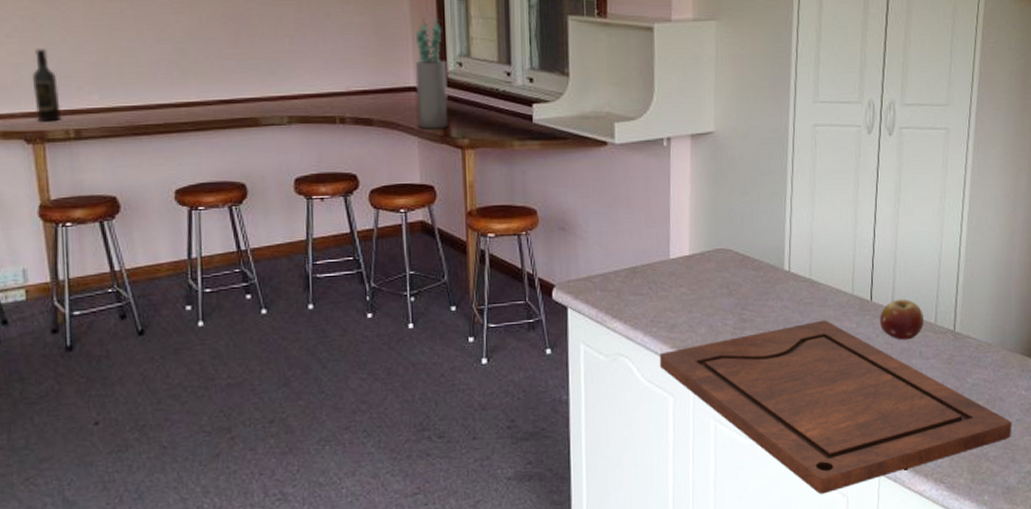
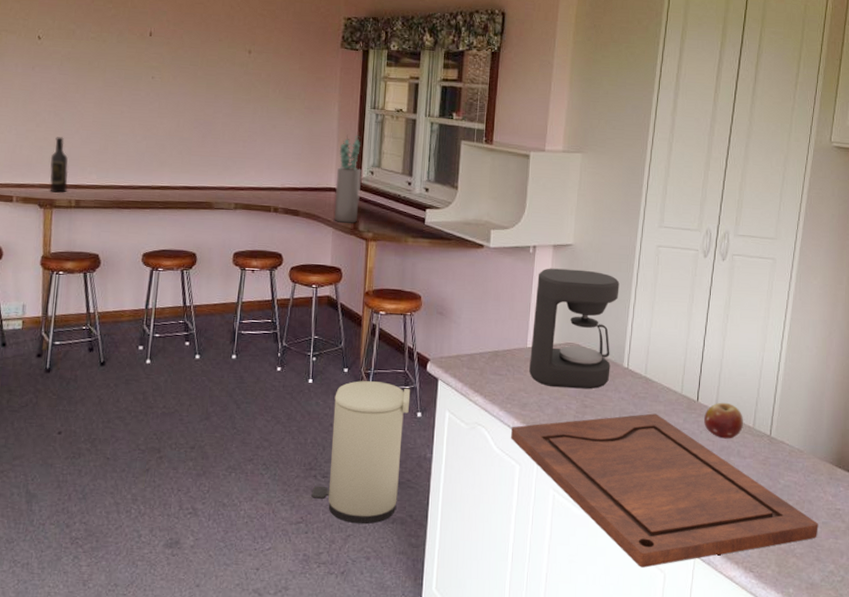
pedal bin: none [427,317,536,486] -> present [311,381,411,524]
coffee maker: none [674,161,773,302] -> present [529,268,620,389]

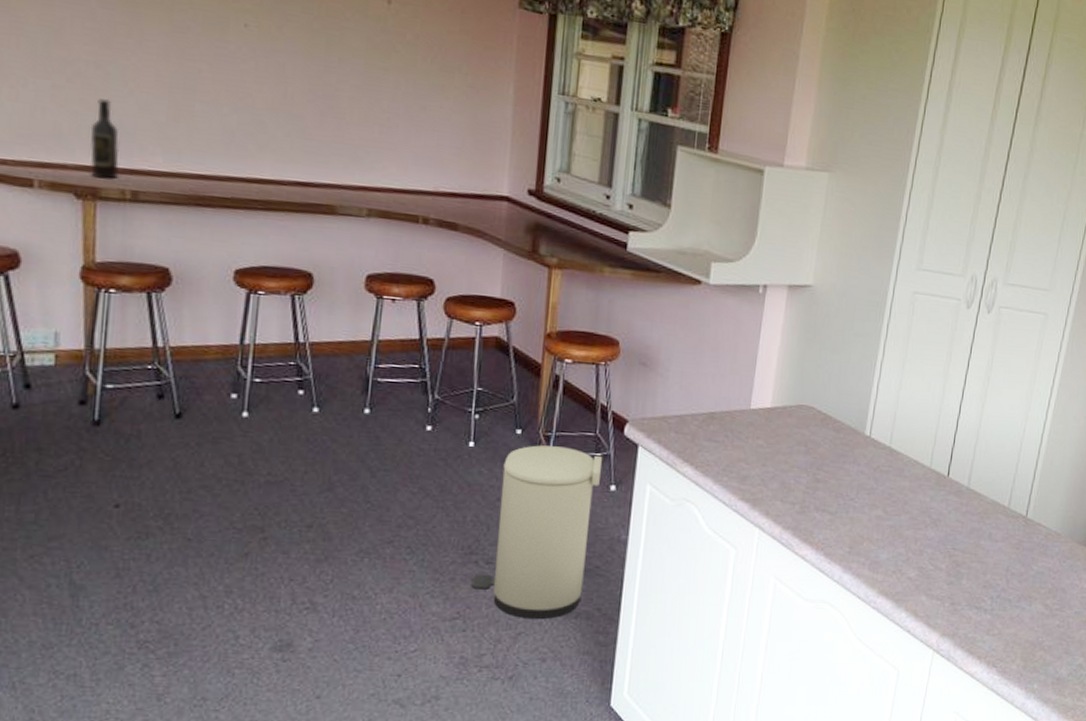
vase: present [334,132,361,223] -> none [506,124,544,245]
cutting board: present [510,413,819,568] -> none [725,490,1071,665]
coffee maker: present [529,268,620,389] -> none [752,313,866,461]
fruit: present [704,402,744,439] -> none [953,478,999,520]

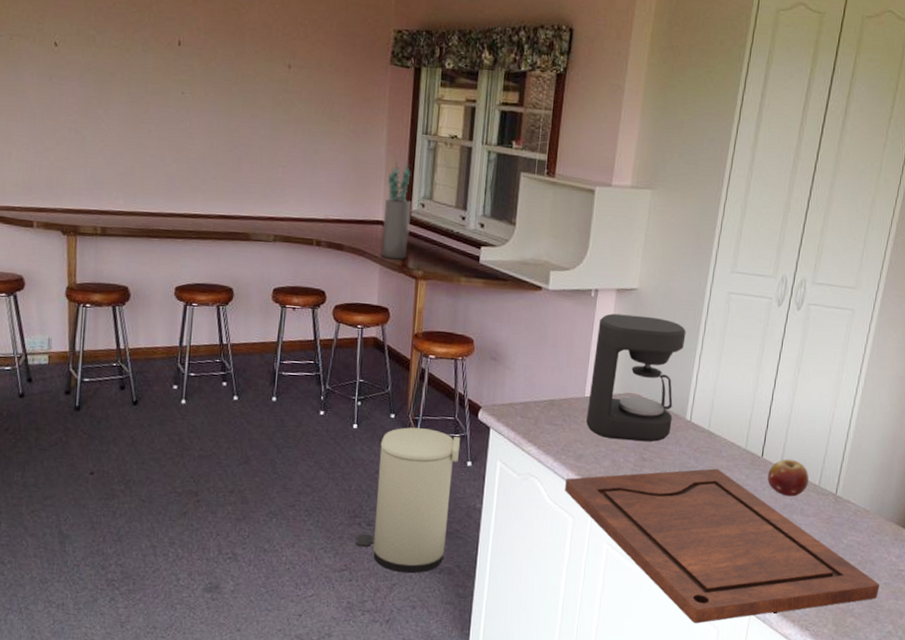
wine bottle: present [90,99,120,181] -> none [72,157,93,220]
vase: none [506,124,544,245] -> present [381,159,412,260]
cutting board: none [725,490,1071,665] -> present [564,468,880,624]
coffee maker: none [752,313,866,461] -> present [586,313,686,442]
fruit: none [953,478,999,520] -> present [767,459,810,497]

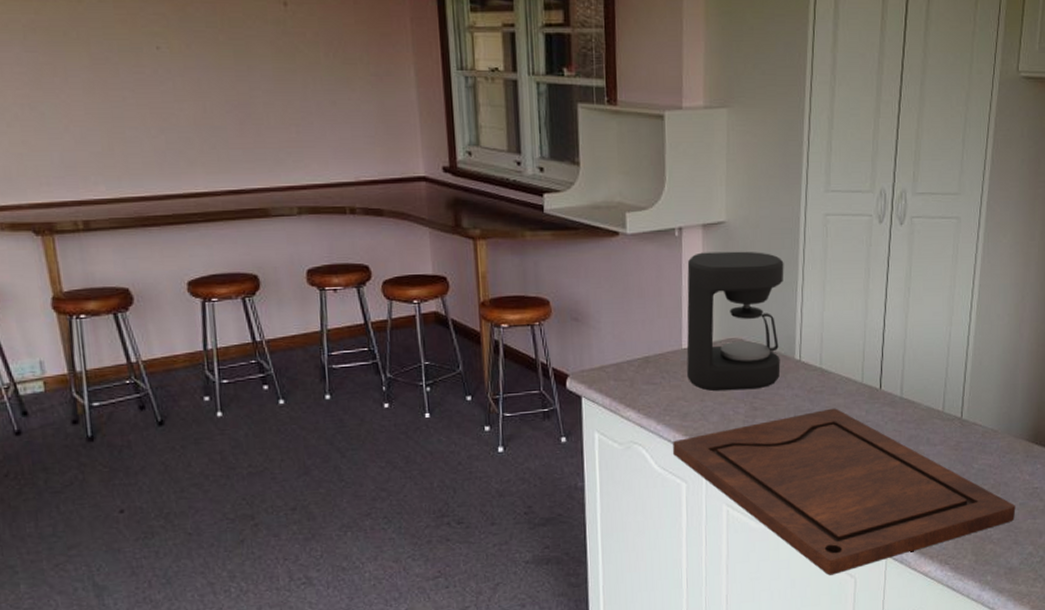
pedal bin: present [355,427,461,573] -> none [447,407,551,570]
vase: present [381,159,412,260] -> none [423,101,460,220]
fruit: present [767,459,810,497] -> none [889,387,933,428]

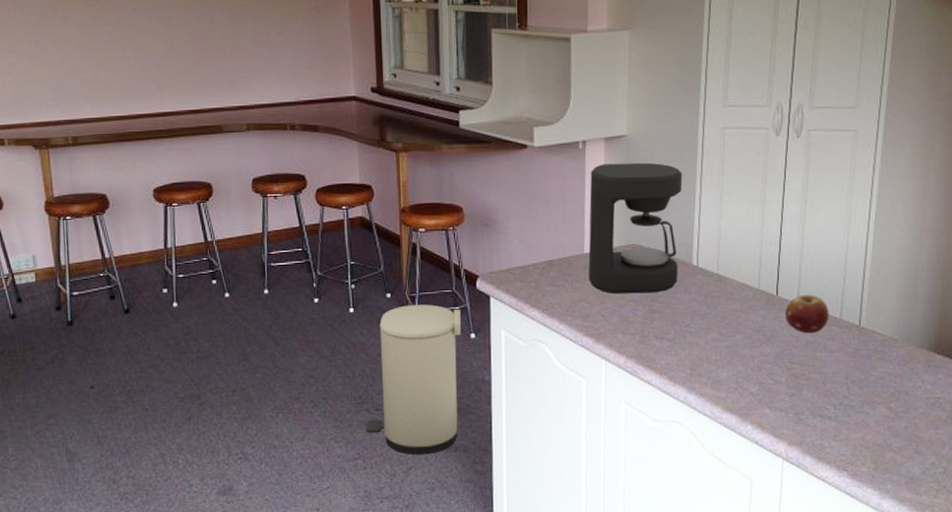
pedal bin: none [447,407,551,570] -> present [366,304,462,454]
cutting board: present [672,408,1016,576] -> none [573,313,917,476]
fruit: none [889,387,933,428] -> present [785,294,830,334]

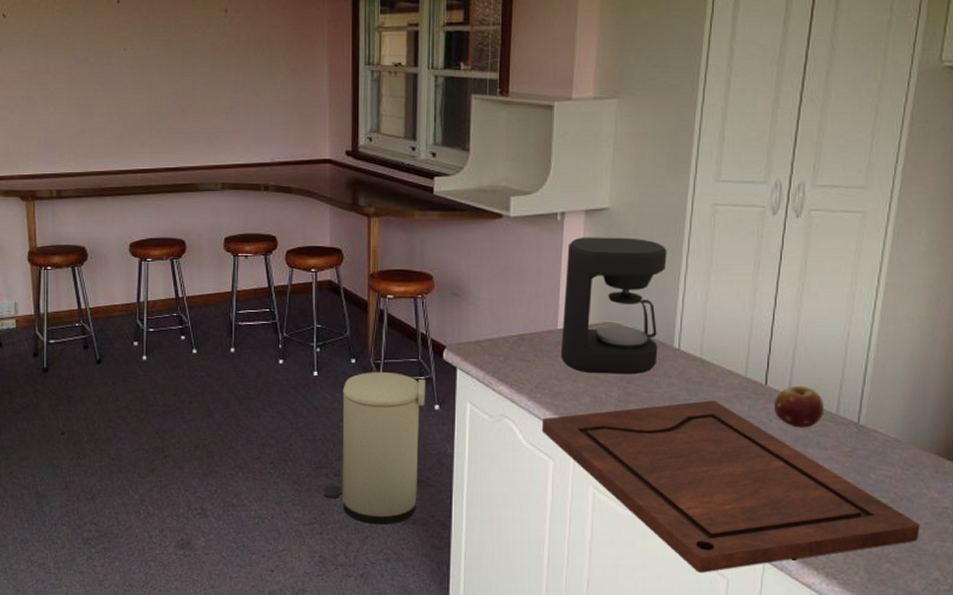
cutting board: none [573,313,917,476] -> present [541,400,920,573]

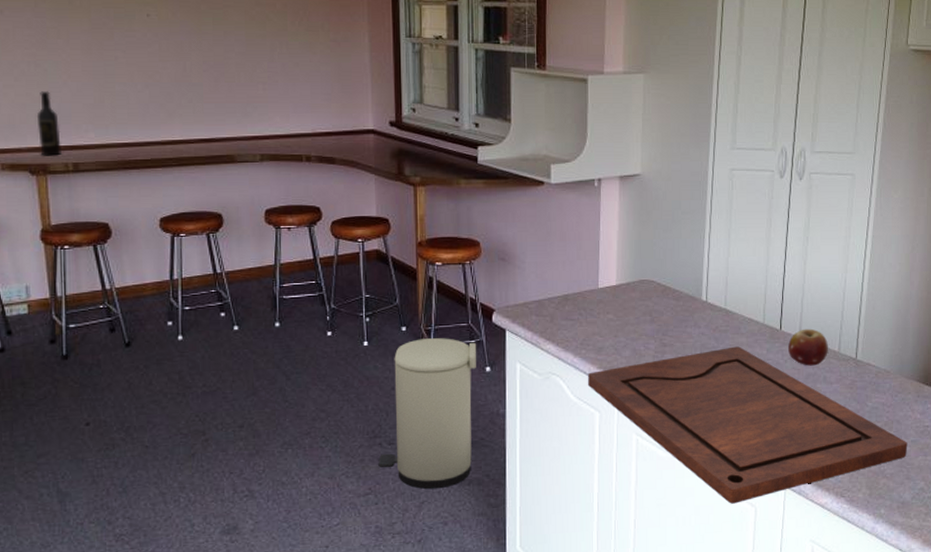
wine bottle: none [27,123,48,184] -> present [36,91,63,157]
coffee maker: present [561,237,667,375] -> none [602,201,693,328]

